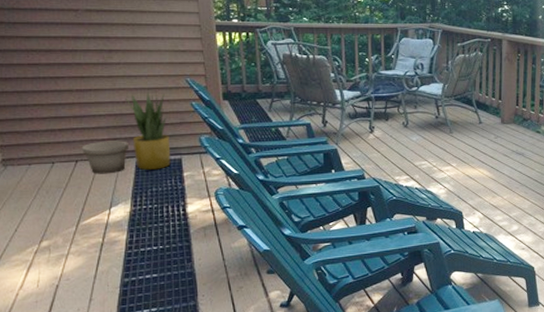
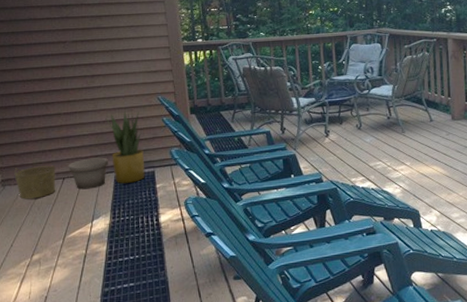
basket: none [17,146,68,182] -> present [14,165,56,200]

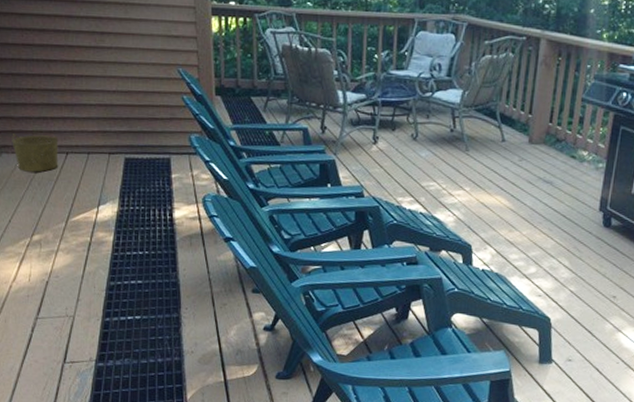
pot: present [68,157,108,190] -> none [72,133,118,170]
planter: present [106,112,145,184] -> none [117,82,160,169]

